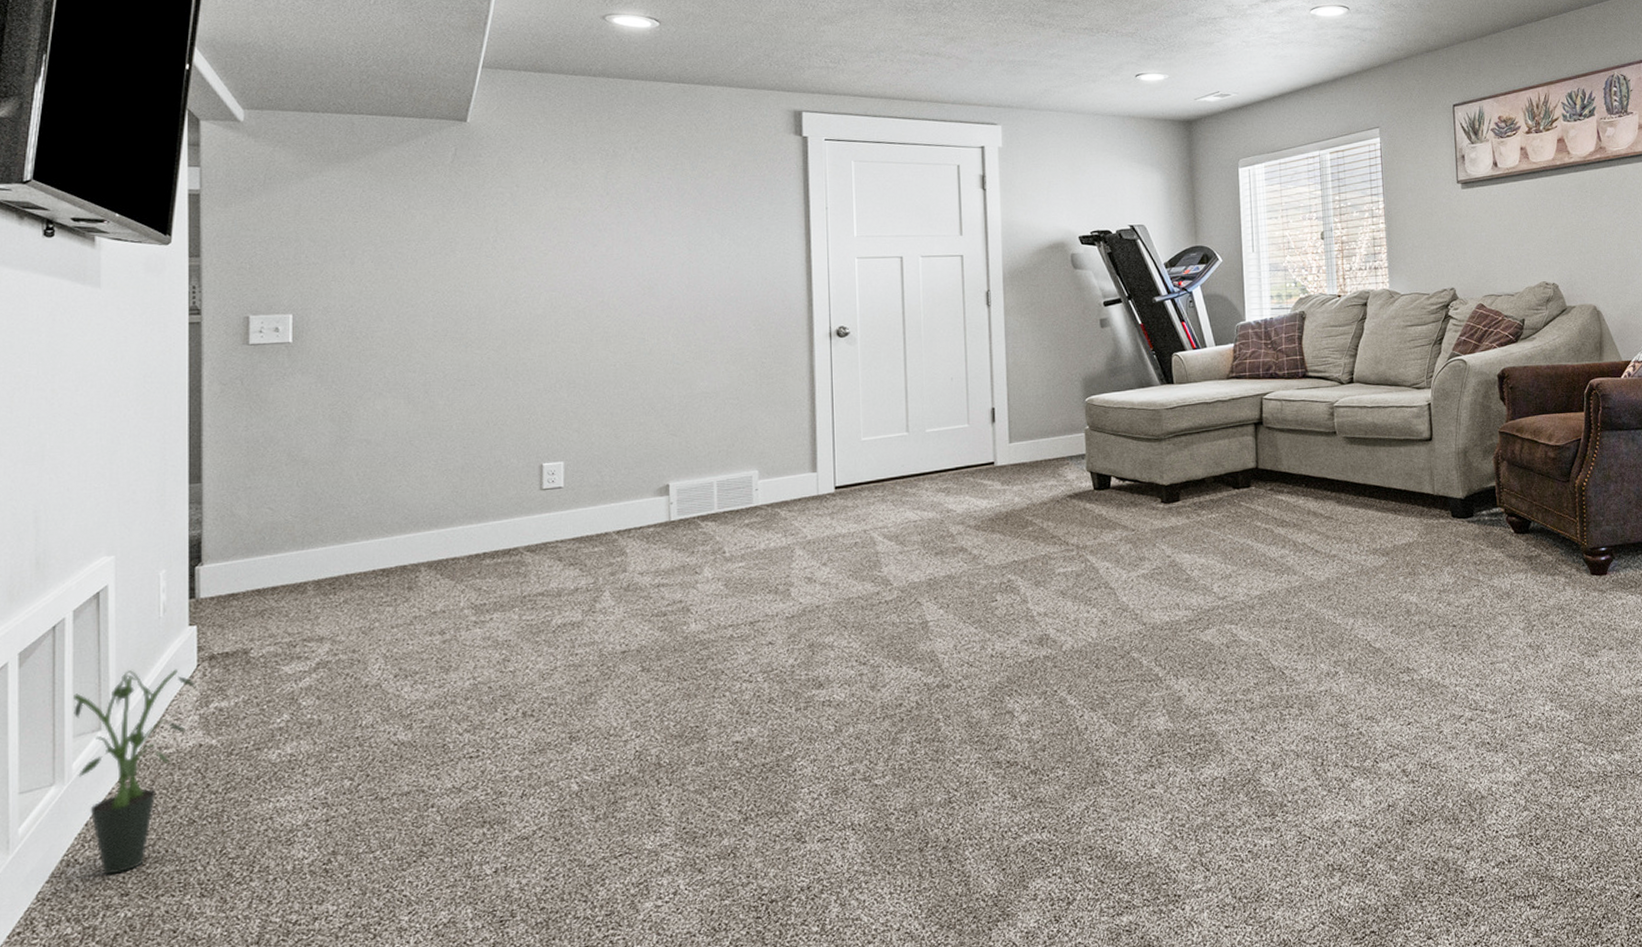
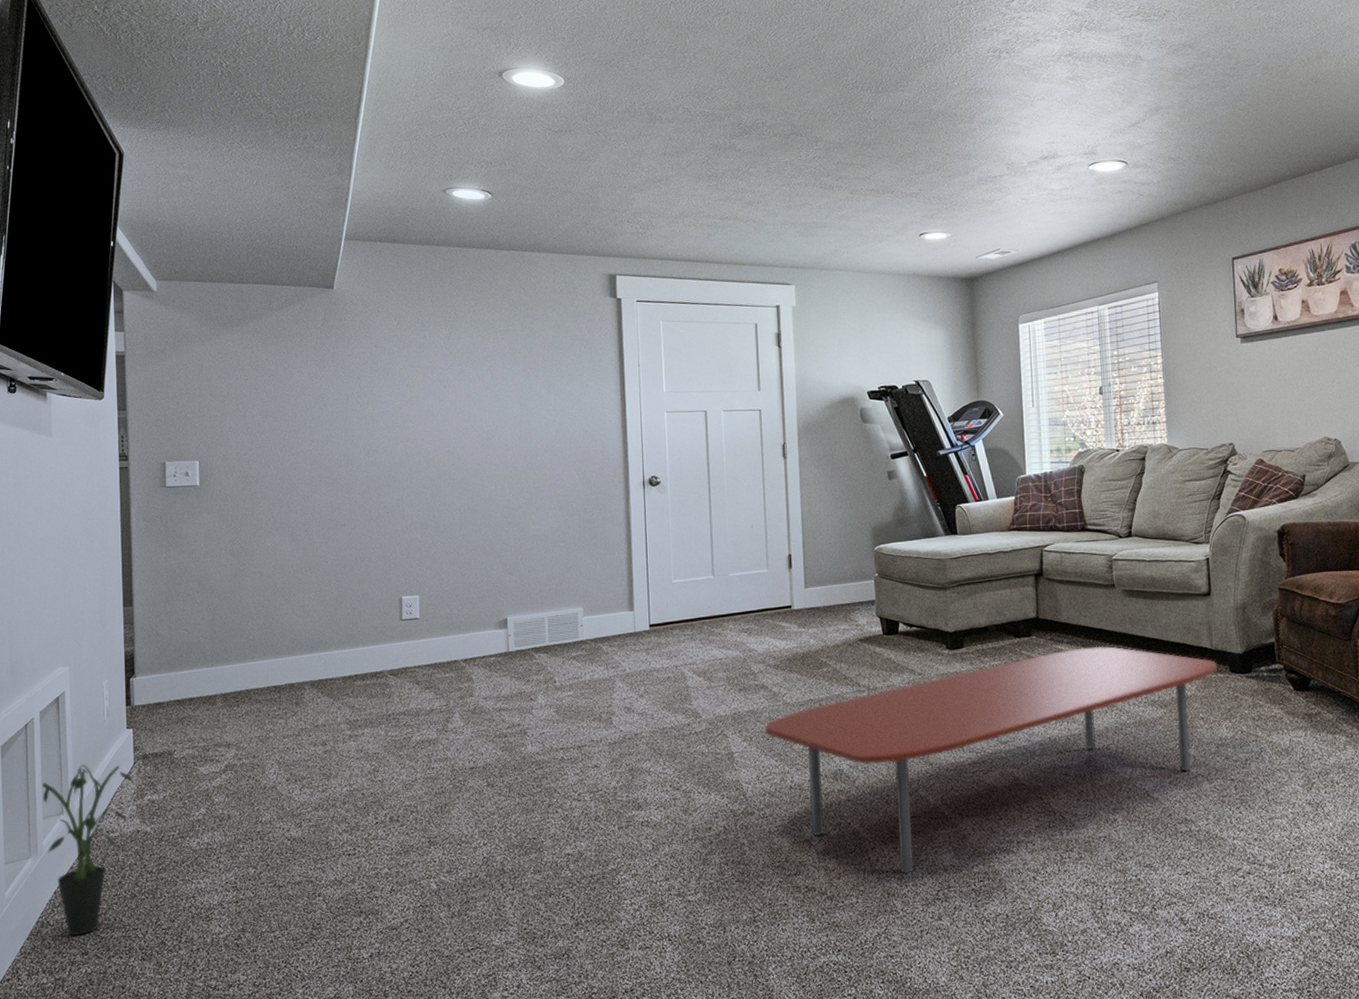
coffee table: none [963,494,1439,741] -> present [764,646,1217,873]

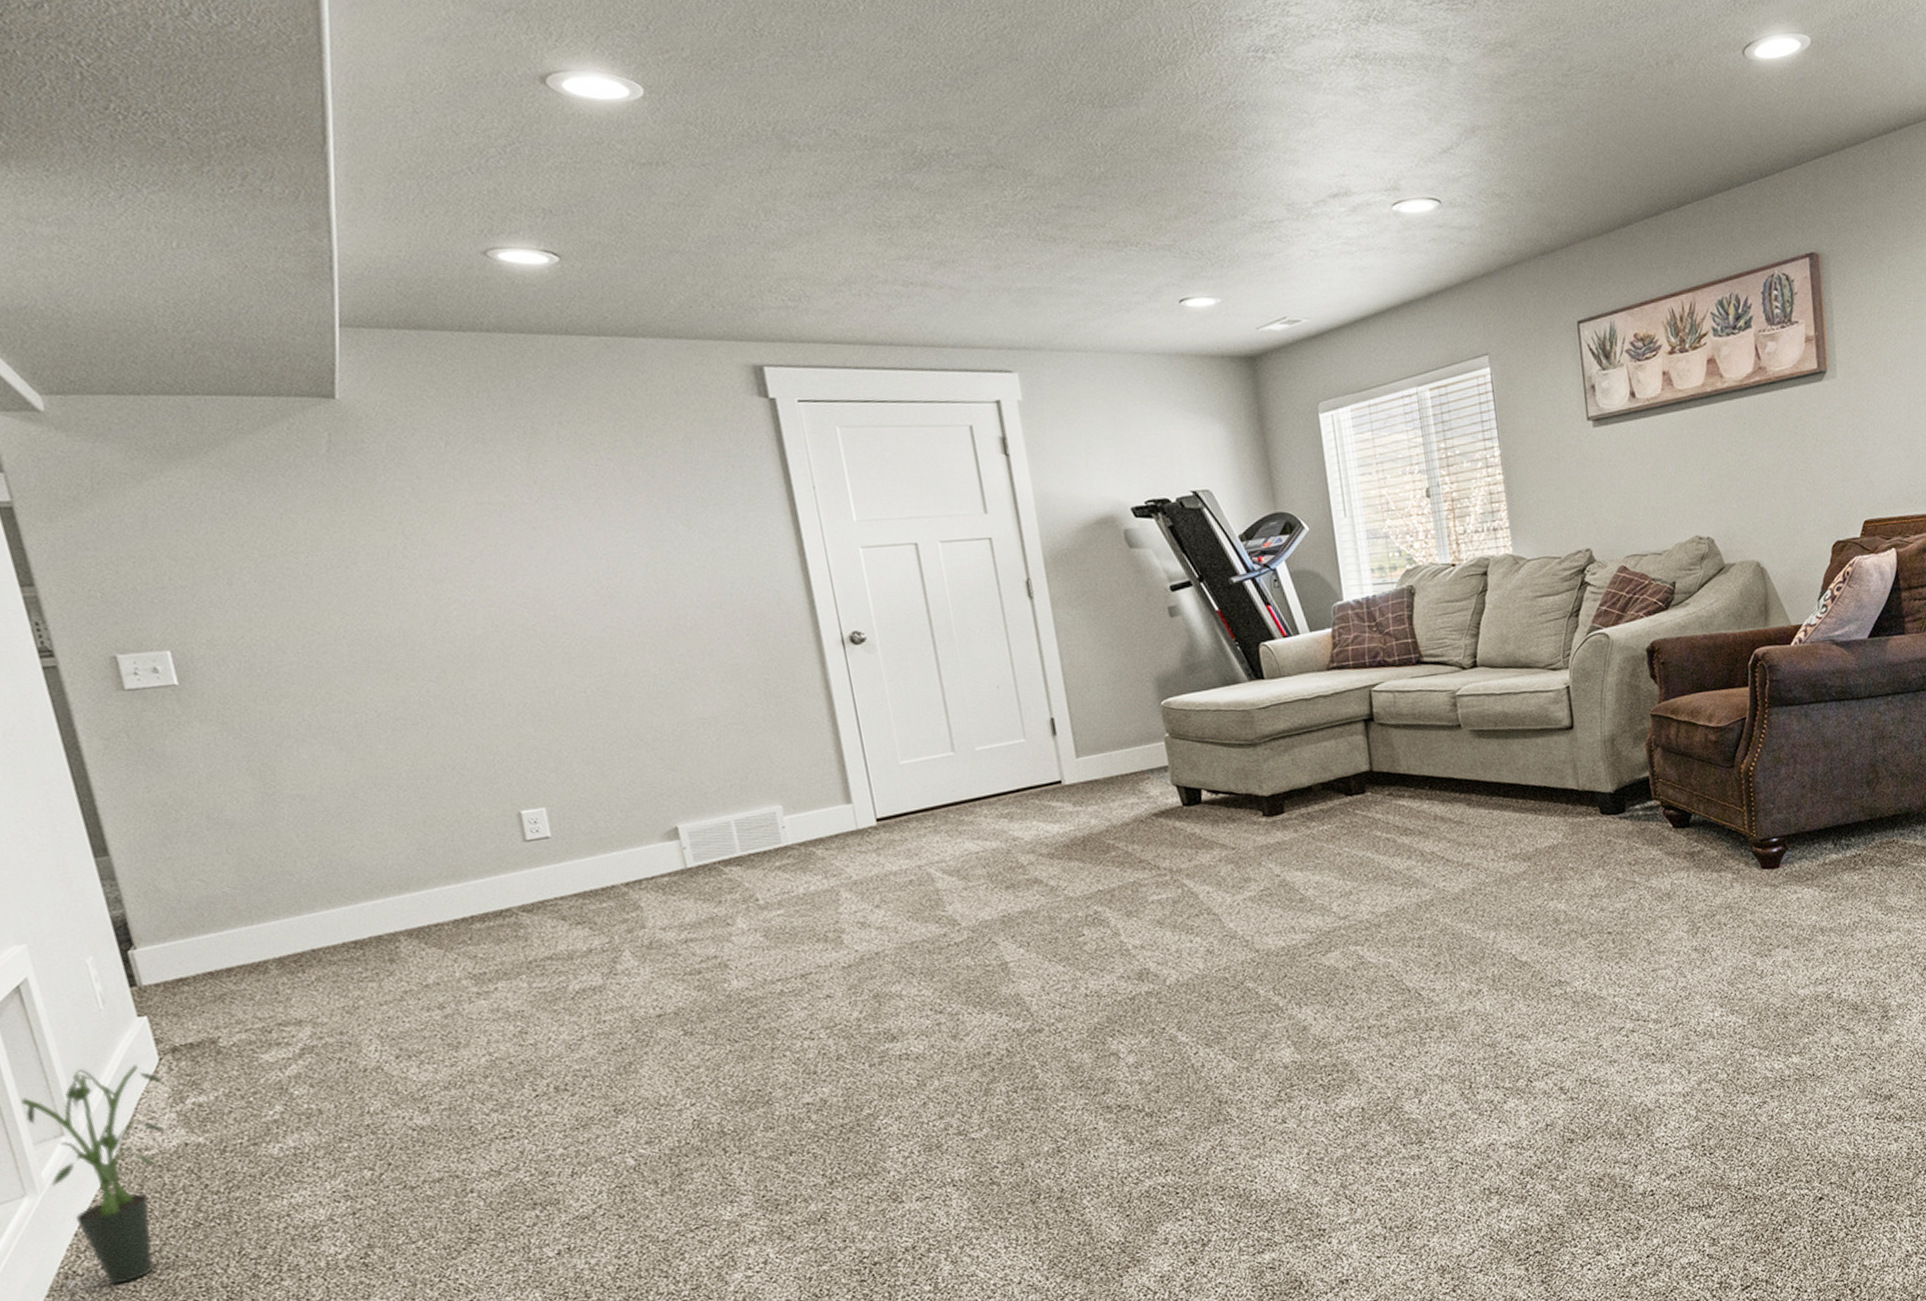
coffee table: present [764,646,1217,873] -> none [1044,796,1586,1077]

